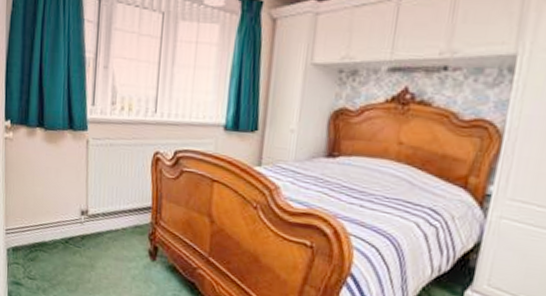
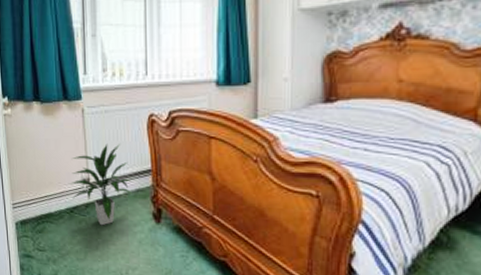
indoor plant: none [67,177,131,259] -> present [69,143,133,226]

